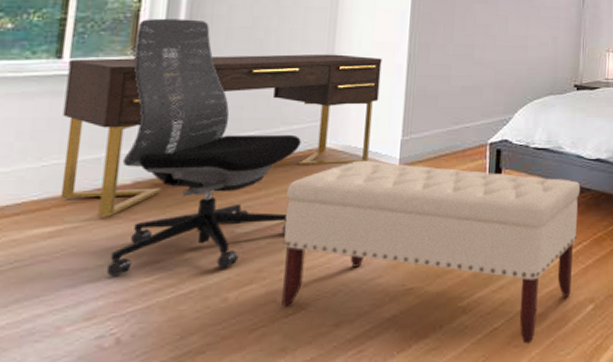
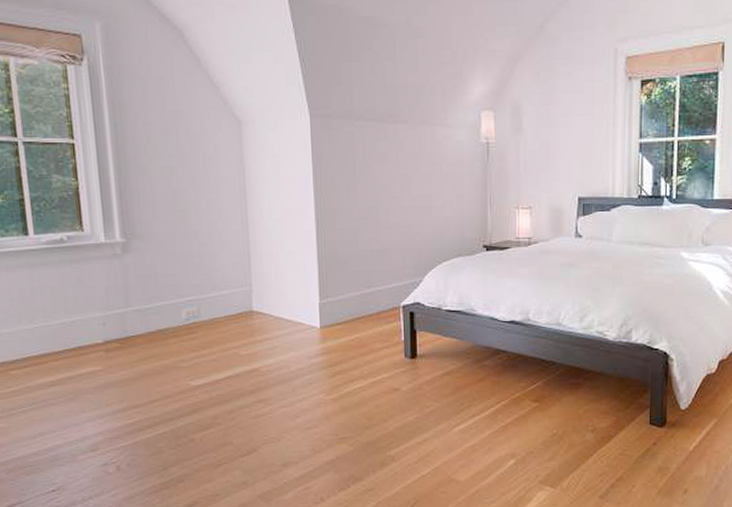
desk: present [60,54,382,217] -> none [34,222,294,370]
office chair: present [106,18,301,278] -> none [80,194,232,419]
bench: present [281,161,581,344] -> none [226,324,496,491]

